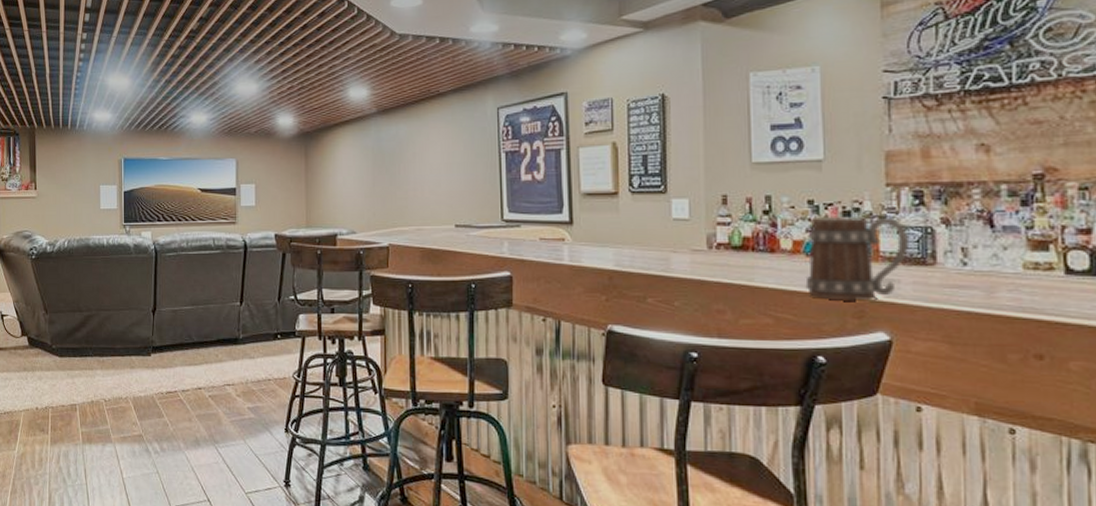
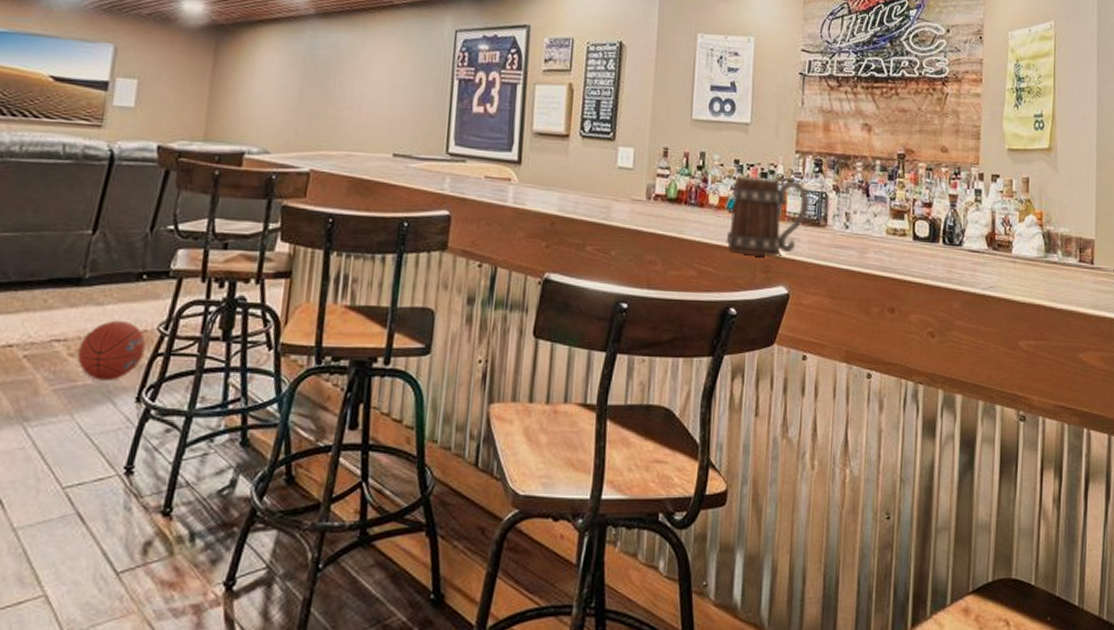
basketball: none [242,370,287,415] -> present [77,320,146,381]

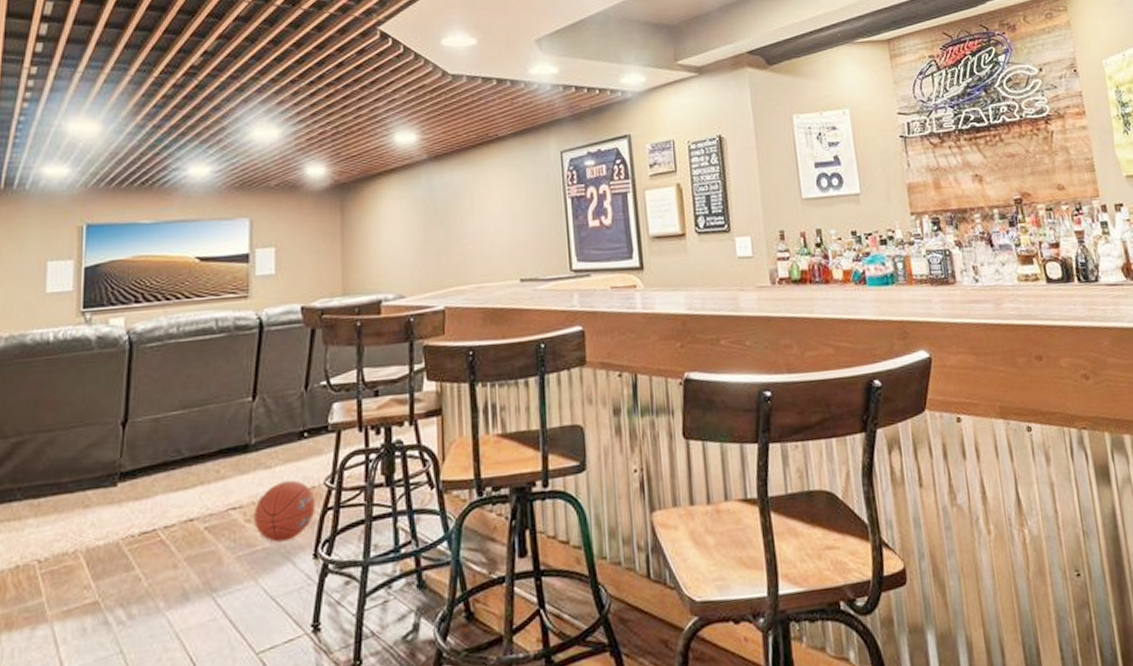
beer mug: present [726,175,809,257] -> none [854,242,934,324]

